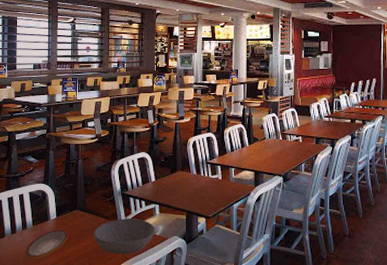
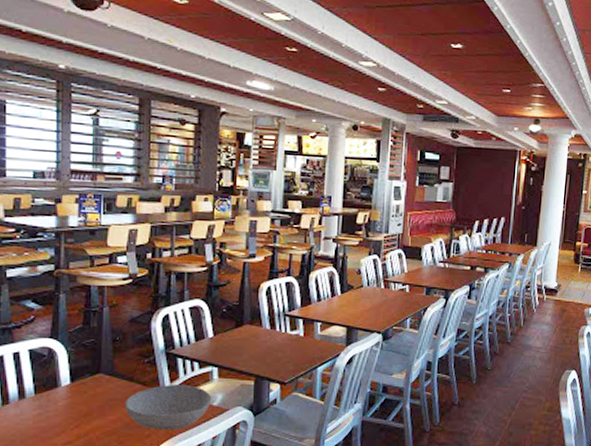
plate: present [25,229,68,259] -> none [23,398,88,438]

